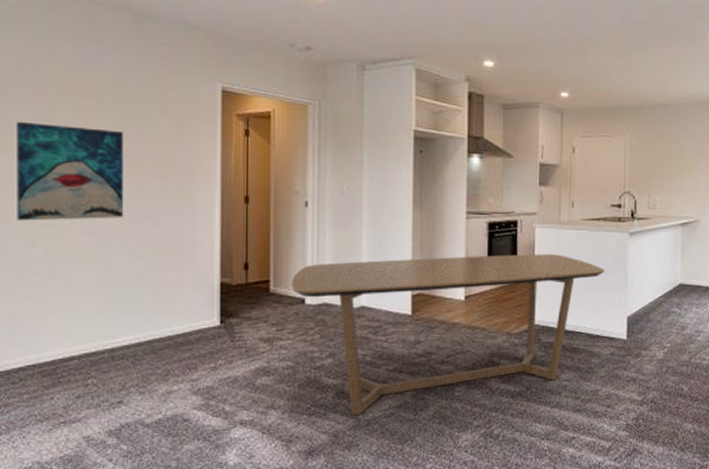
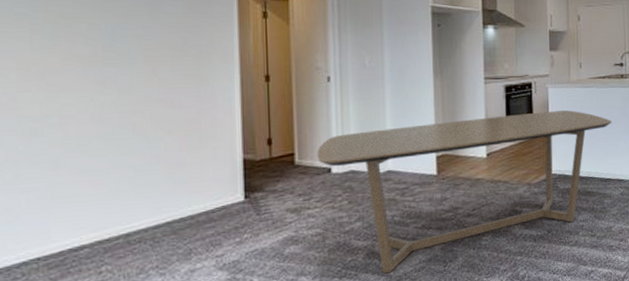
wall art: present [17,121,124,221] -> none [10,13,136,113]

